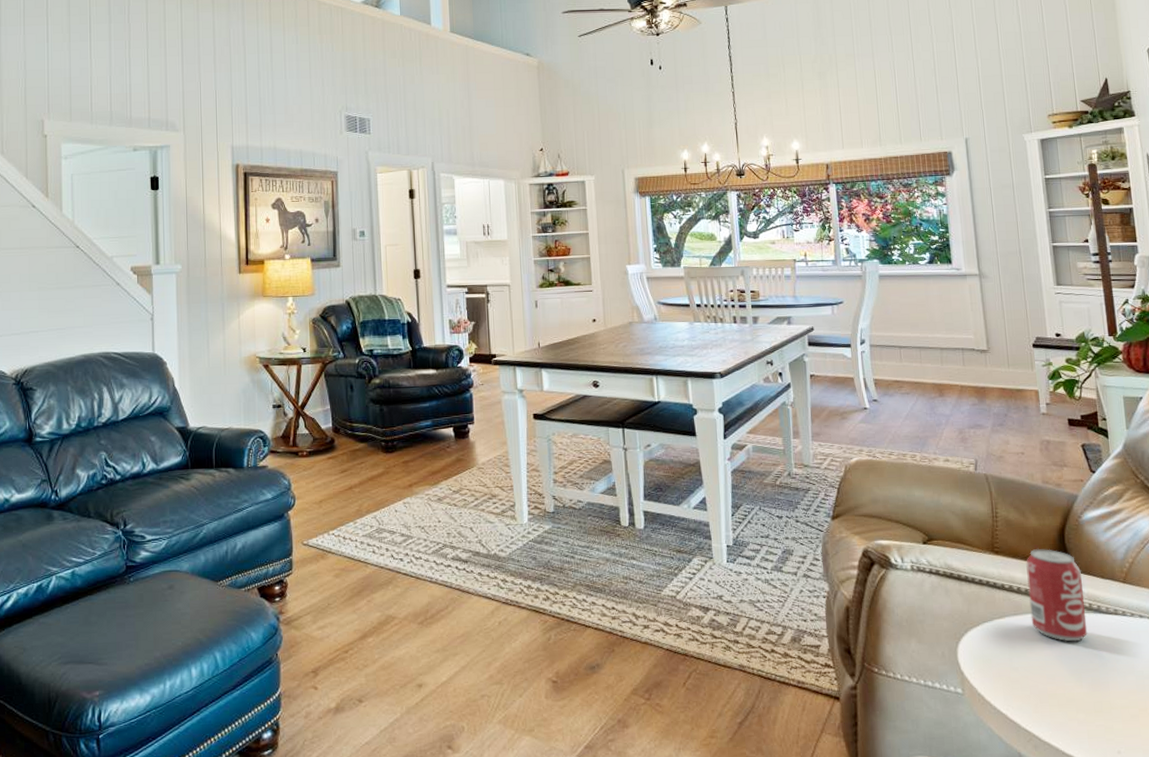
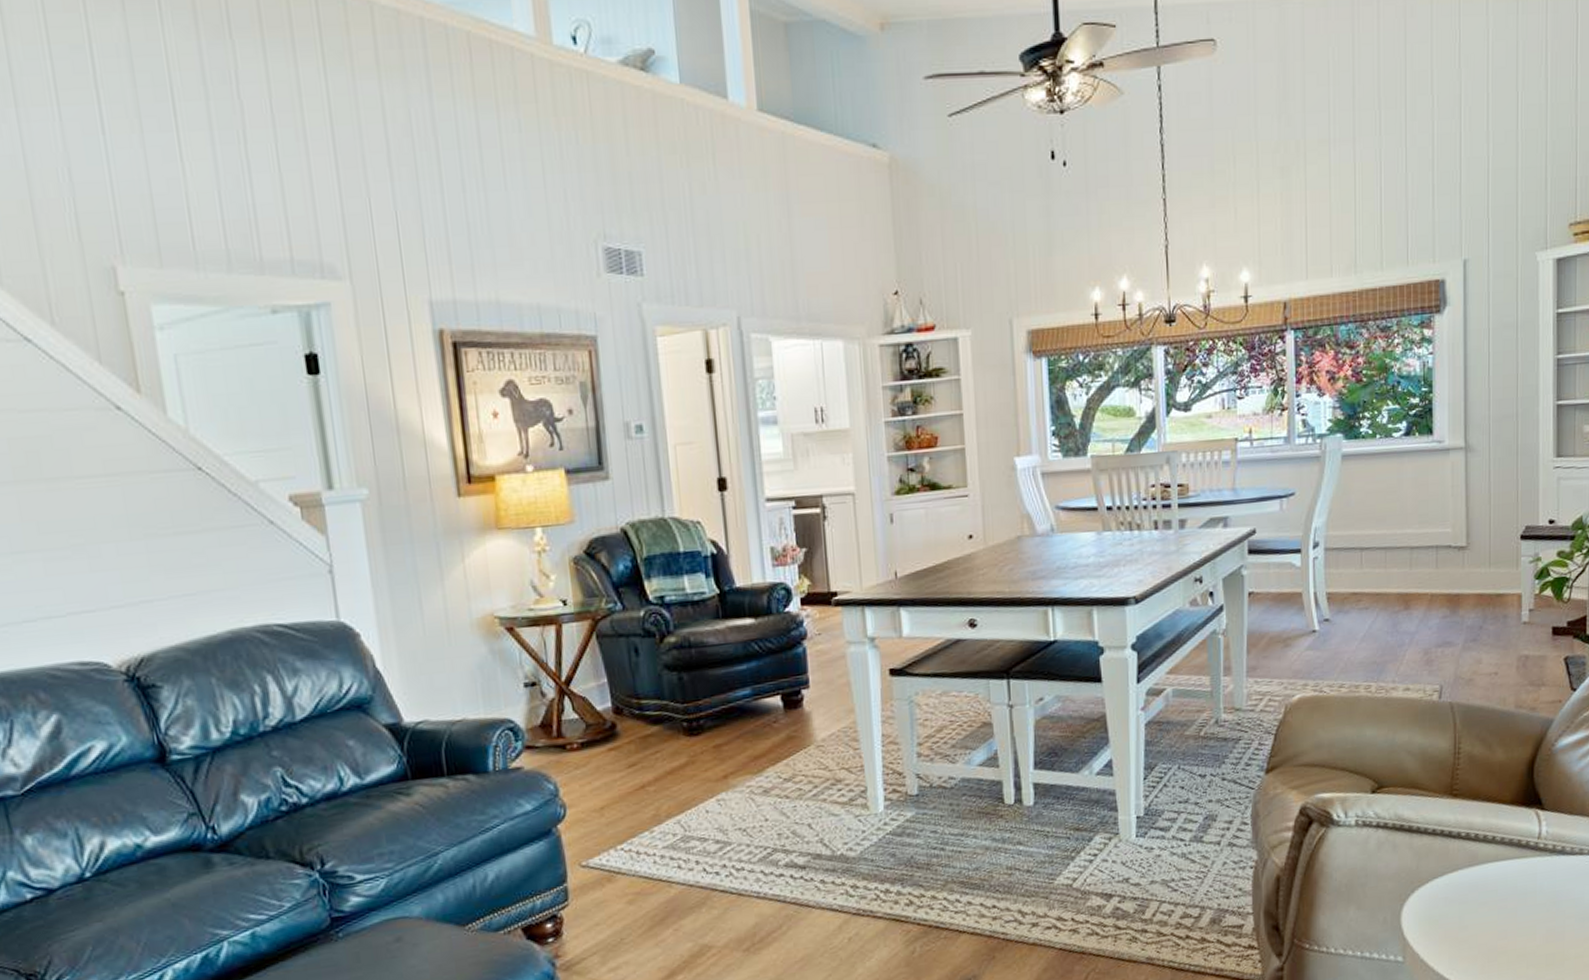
beverage can: present [1026,548,1088,642] -> none [1487,785,1548,891]

